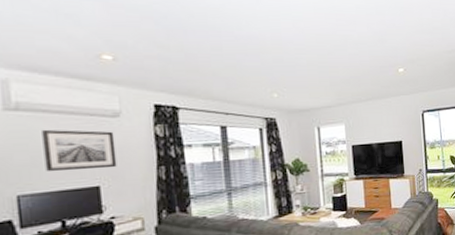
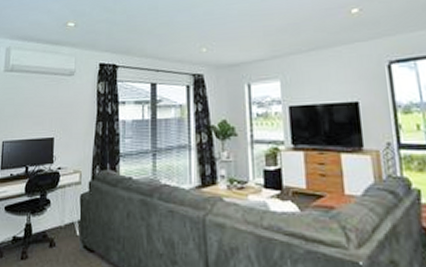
wall art: present [42,129,117,172] -> none [22,86,69,123]

